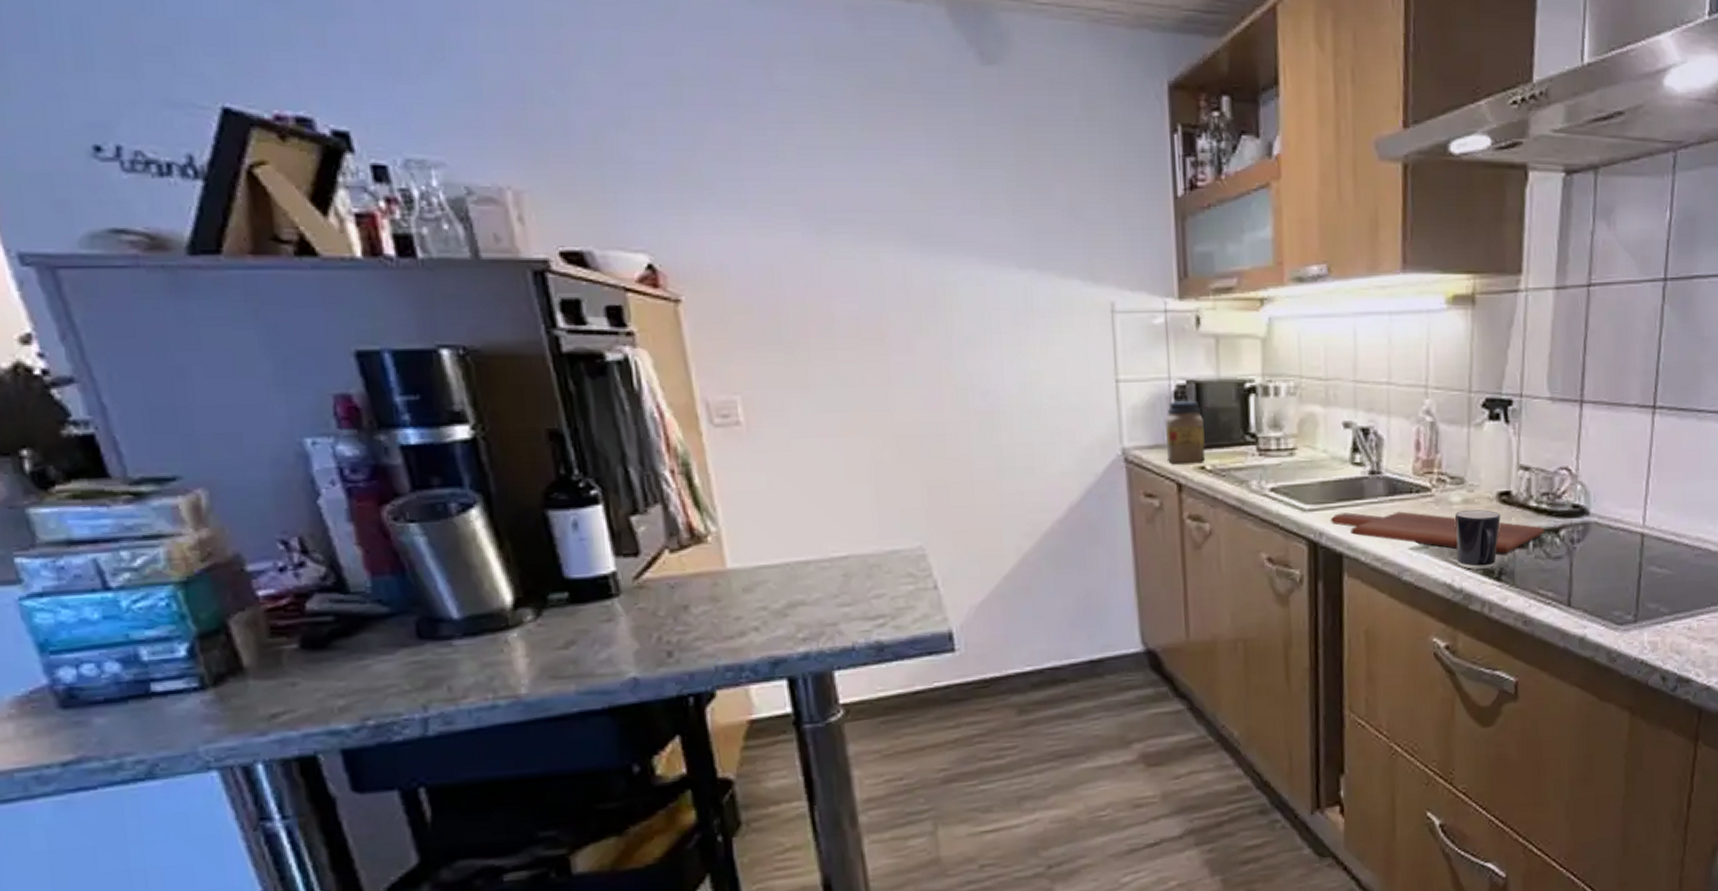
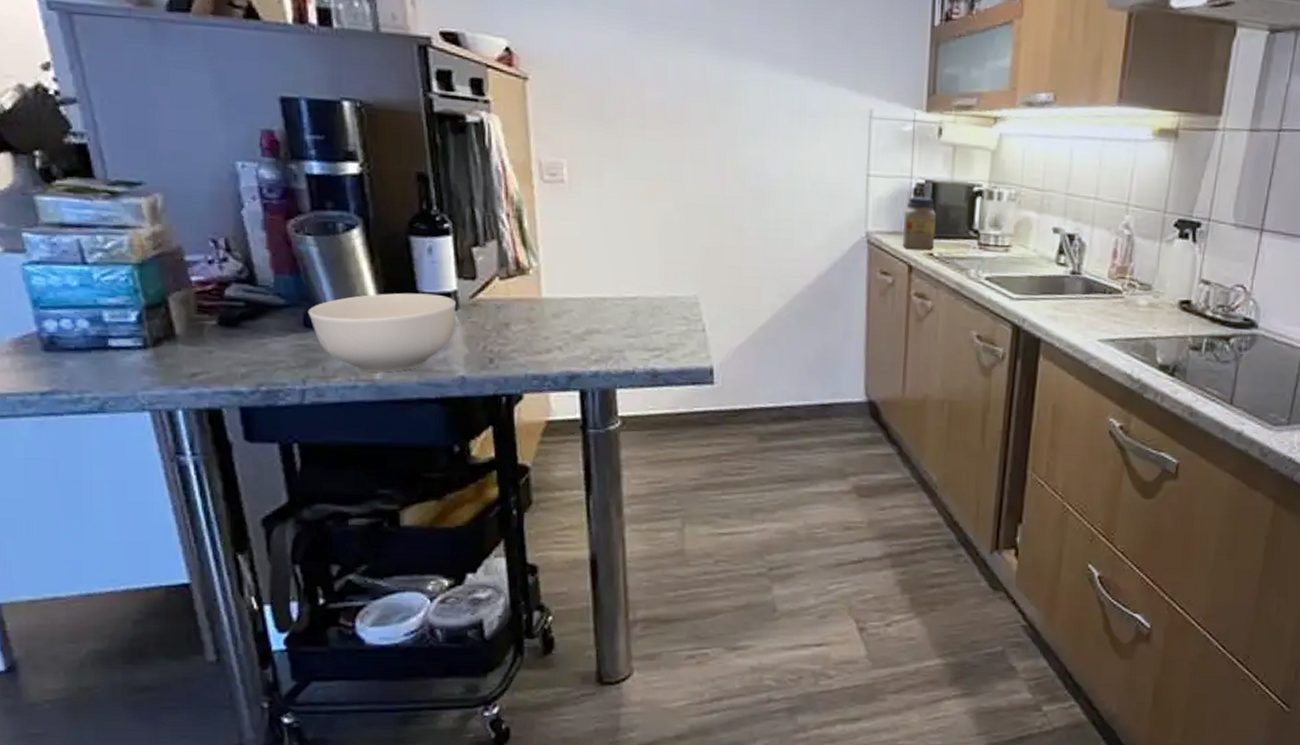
bowl: none [420,579,618,687] -> present [308,292,457,373]
cutting board: present [1331,511,1545,554] -> none [1034,304,1217,354]
mug: present [1455,510,1500,570] -> none [1138,313,1180,365]

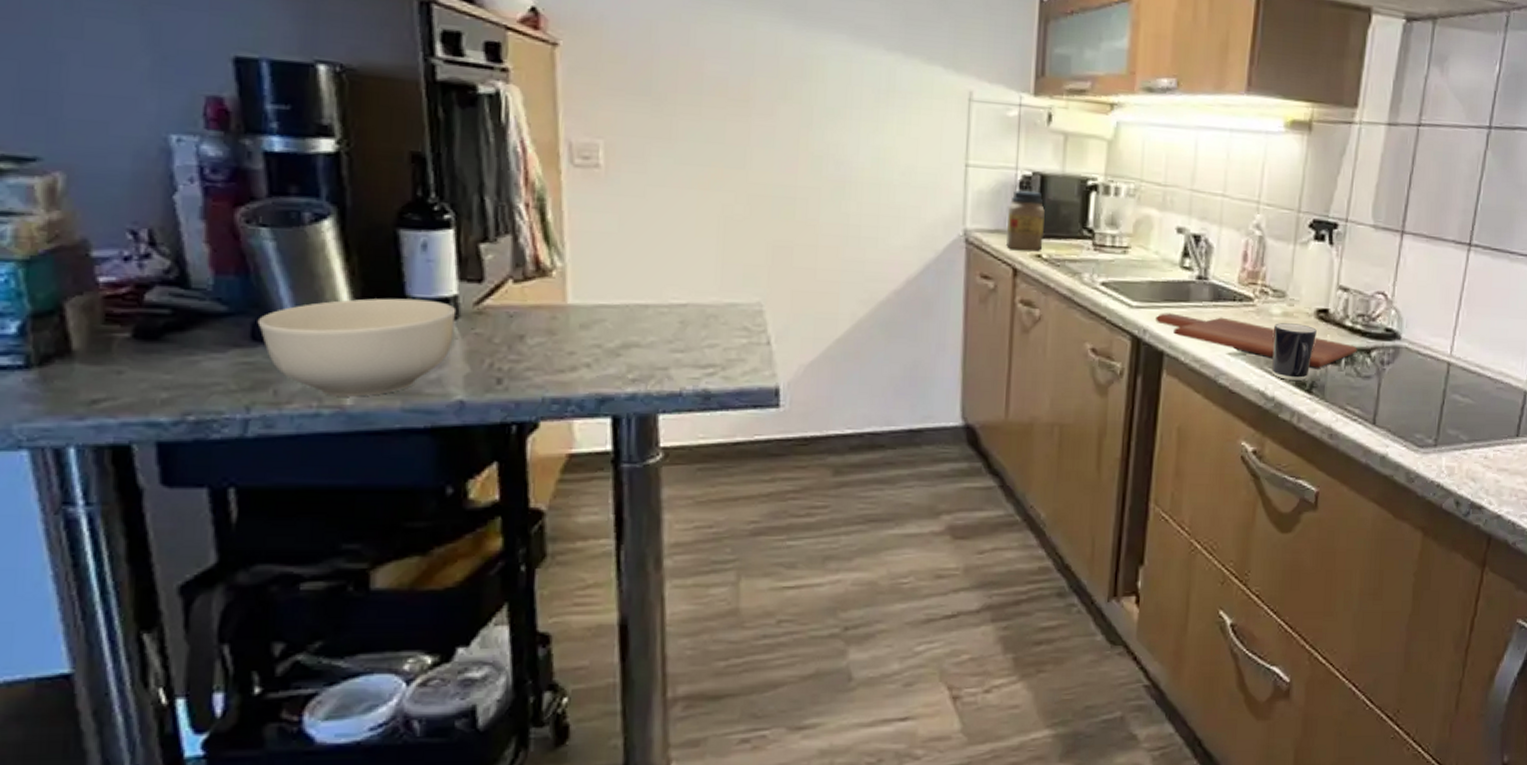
cutting board: none [1034,304,1217,354] -> present [1156,313,1357,368]
mug: none [1138,313,1180,365] -> present [1272,323,1317,381]

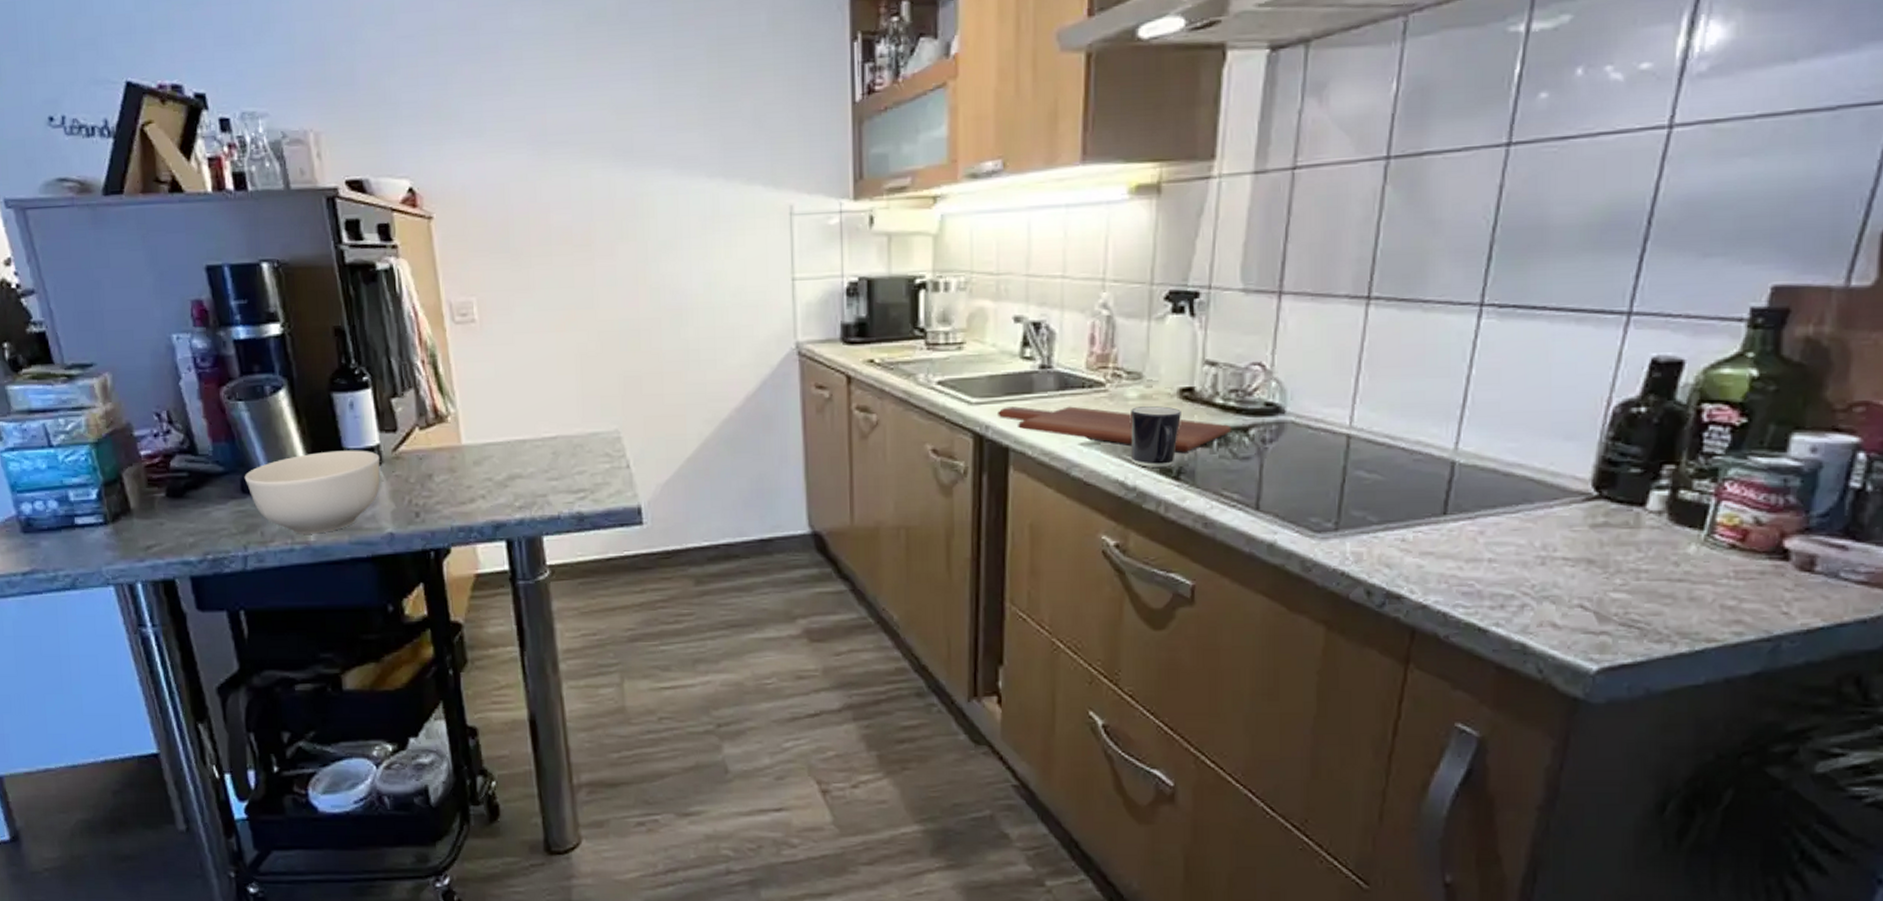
jar: present [1006,190,1045,253] -> none [837,297,875,360]

